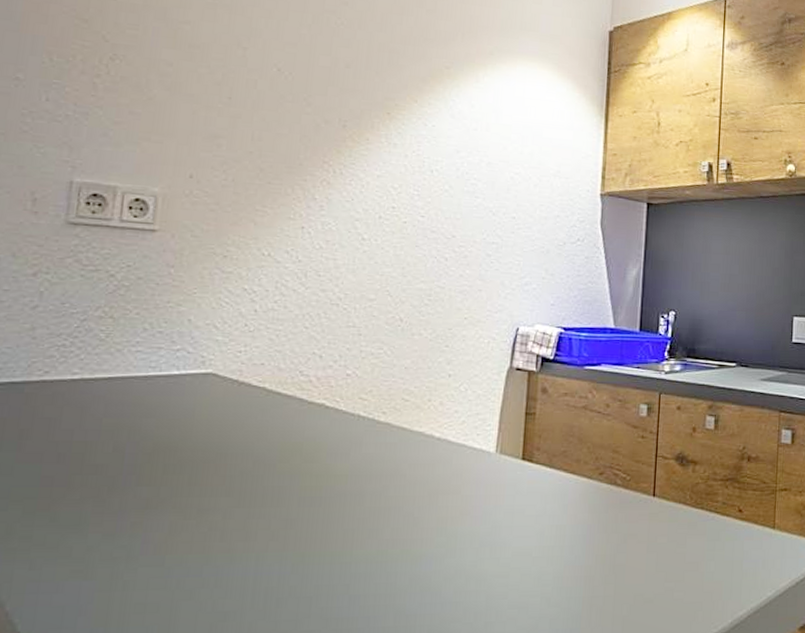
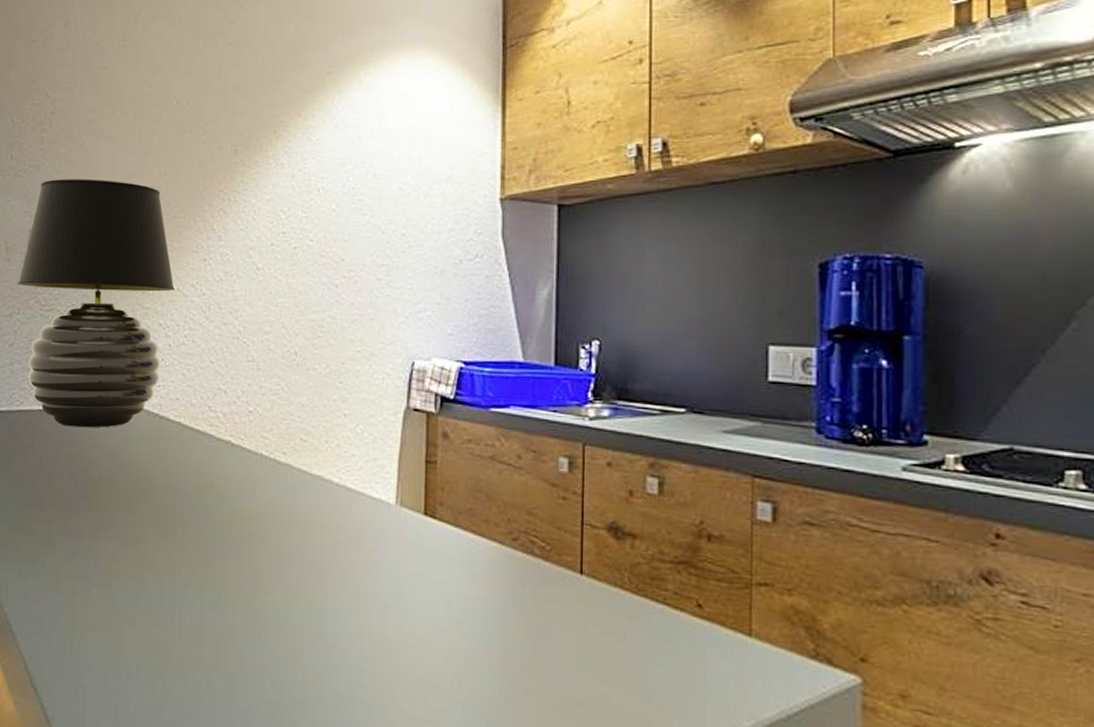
table lamp: none [48,130,265,397] -> present [18,179,175,428]

